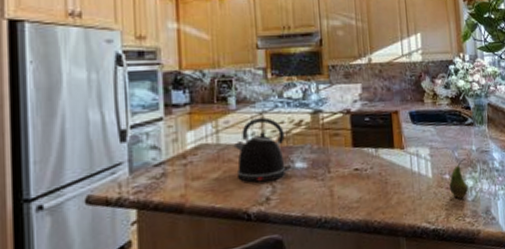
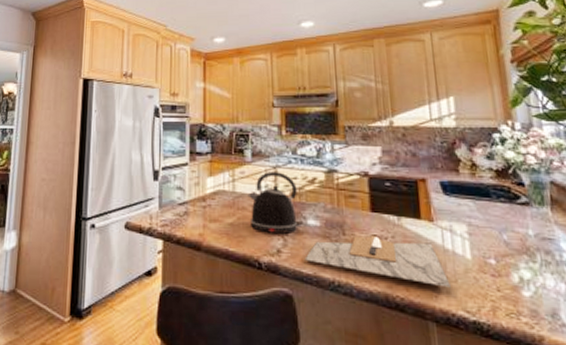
cutting board: none [293,168,417,206] -> present [304,236,451,288]
fruit: present [449,159,468,199] -> none [496,244,523,291]

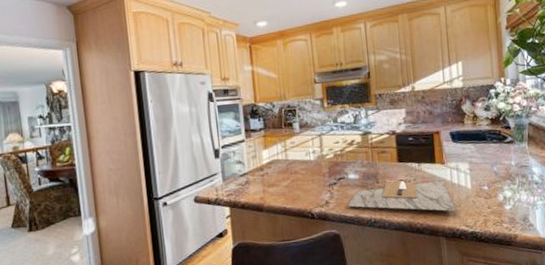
kettle: present [247,172,302,234] -> none [298,138,344,190]

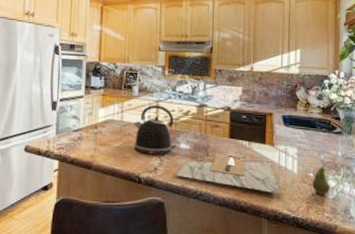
kettle: none [298,138,344,190] -> present [133,105,175,155]
fruit: none [488,172,506,207] -> present [312,162,331,195]

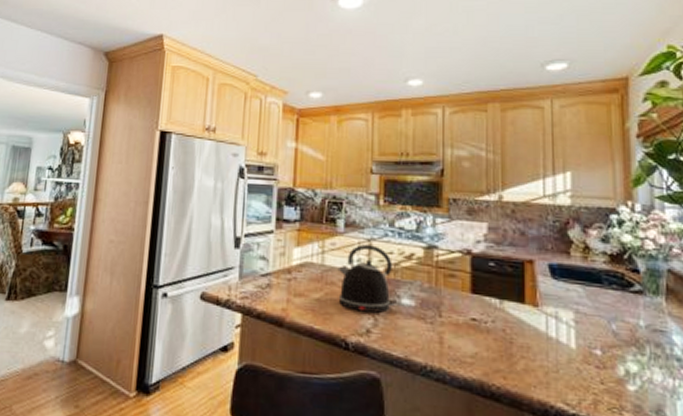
cutting board: present [175,157,280,194] -> none [396,319,551,378]
fruit: present [312,162,331,195] -> none [601,334,629,384]

